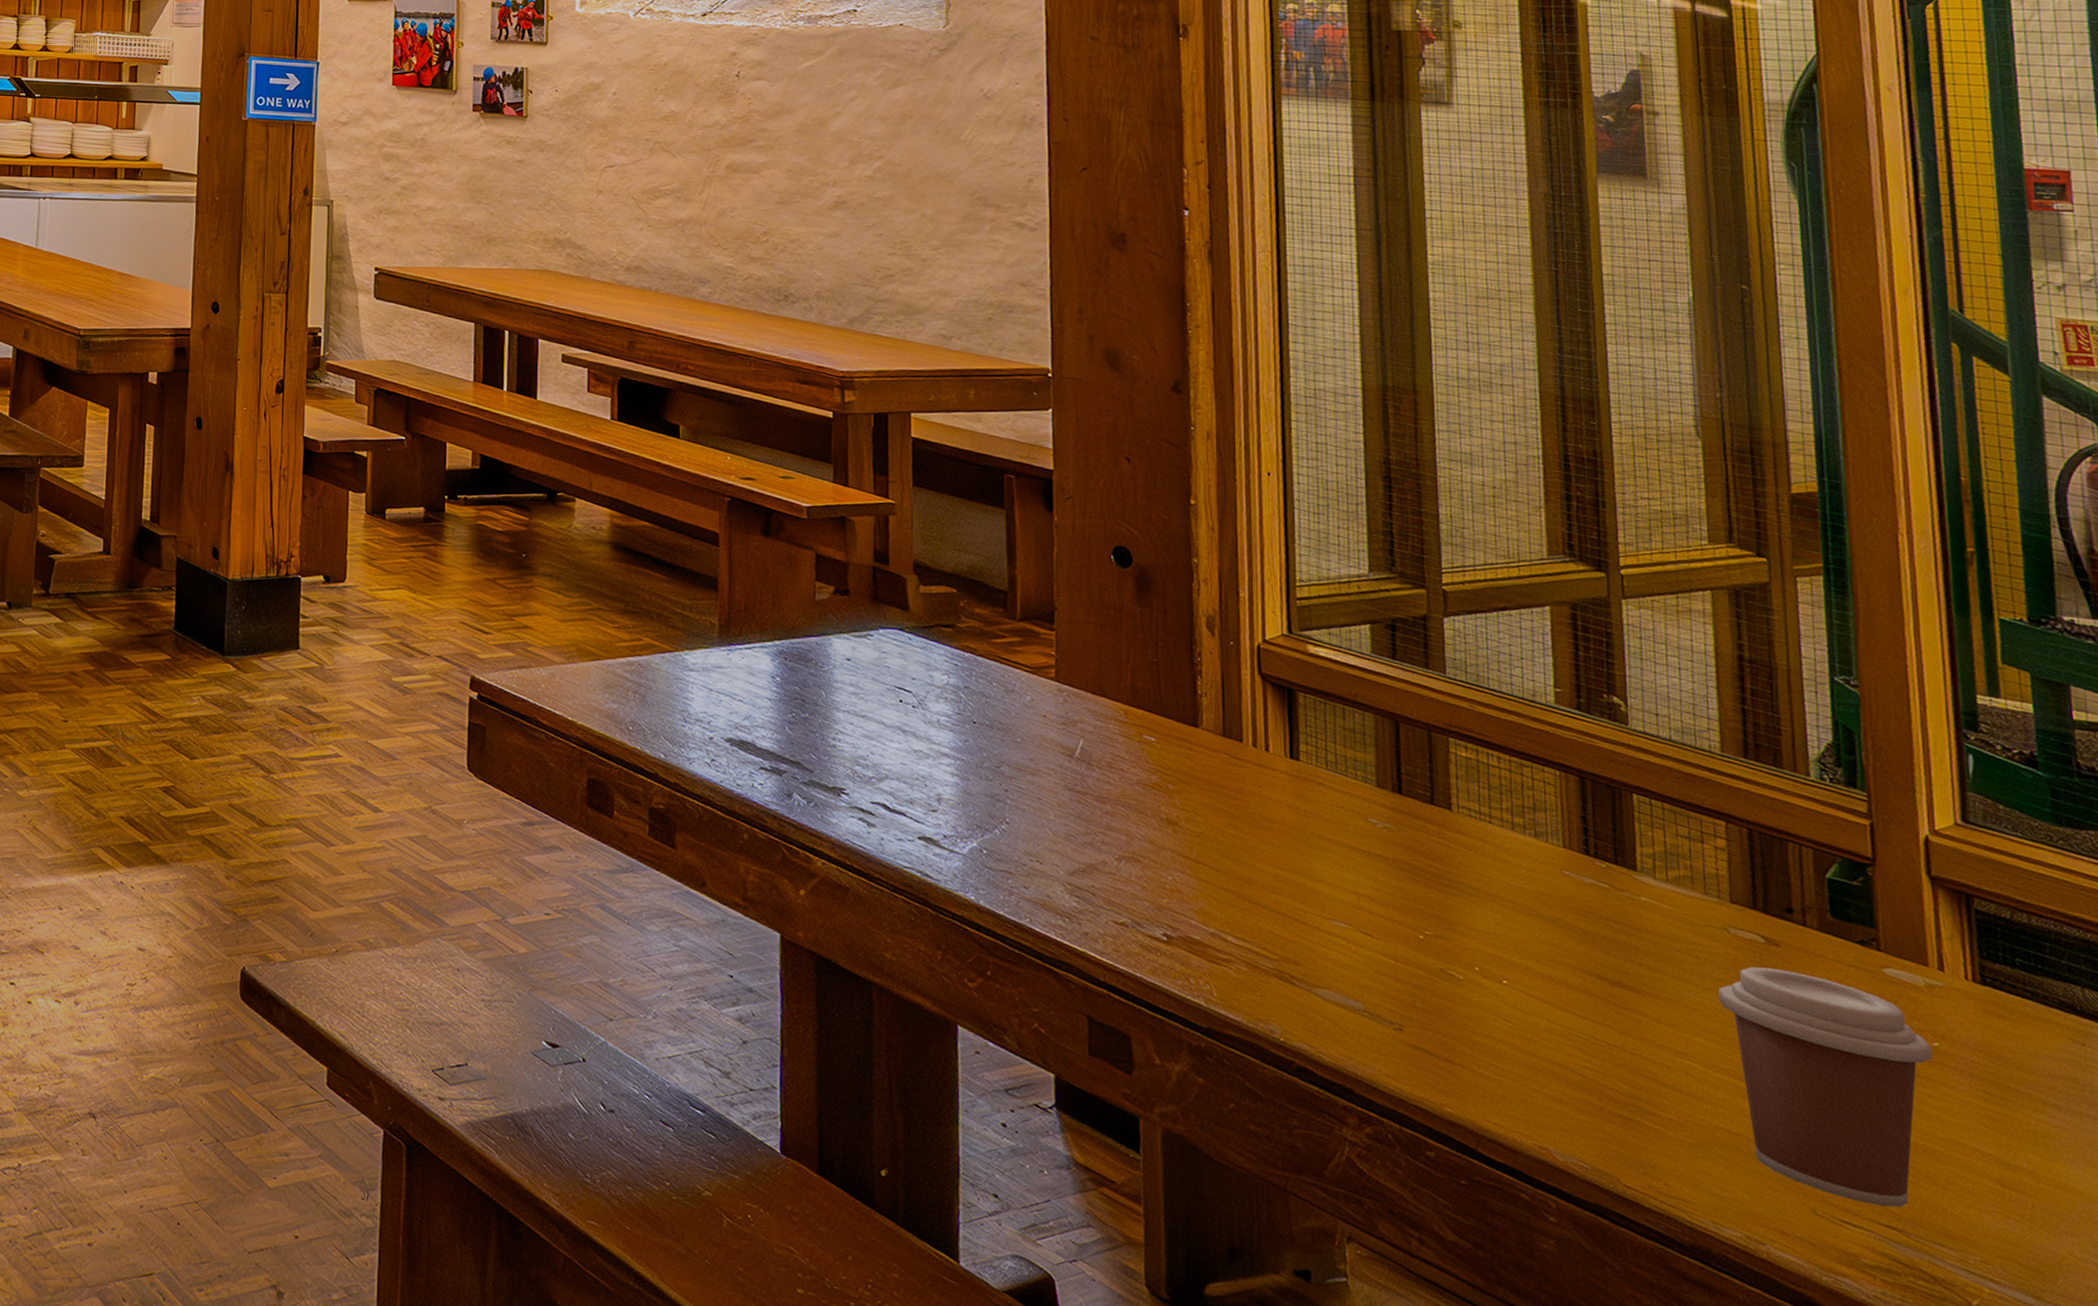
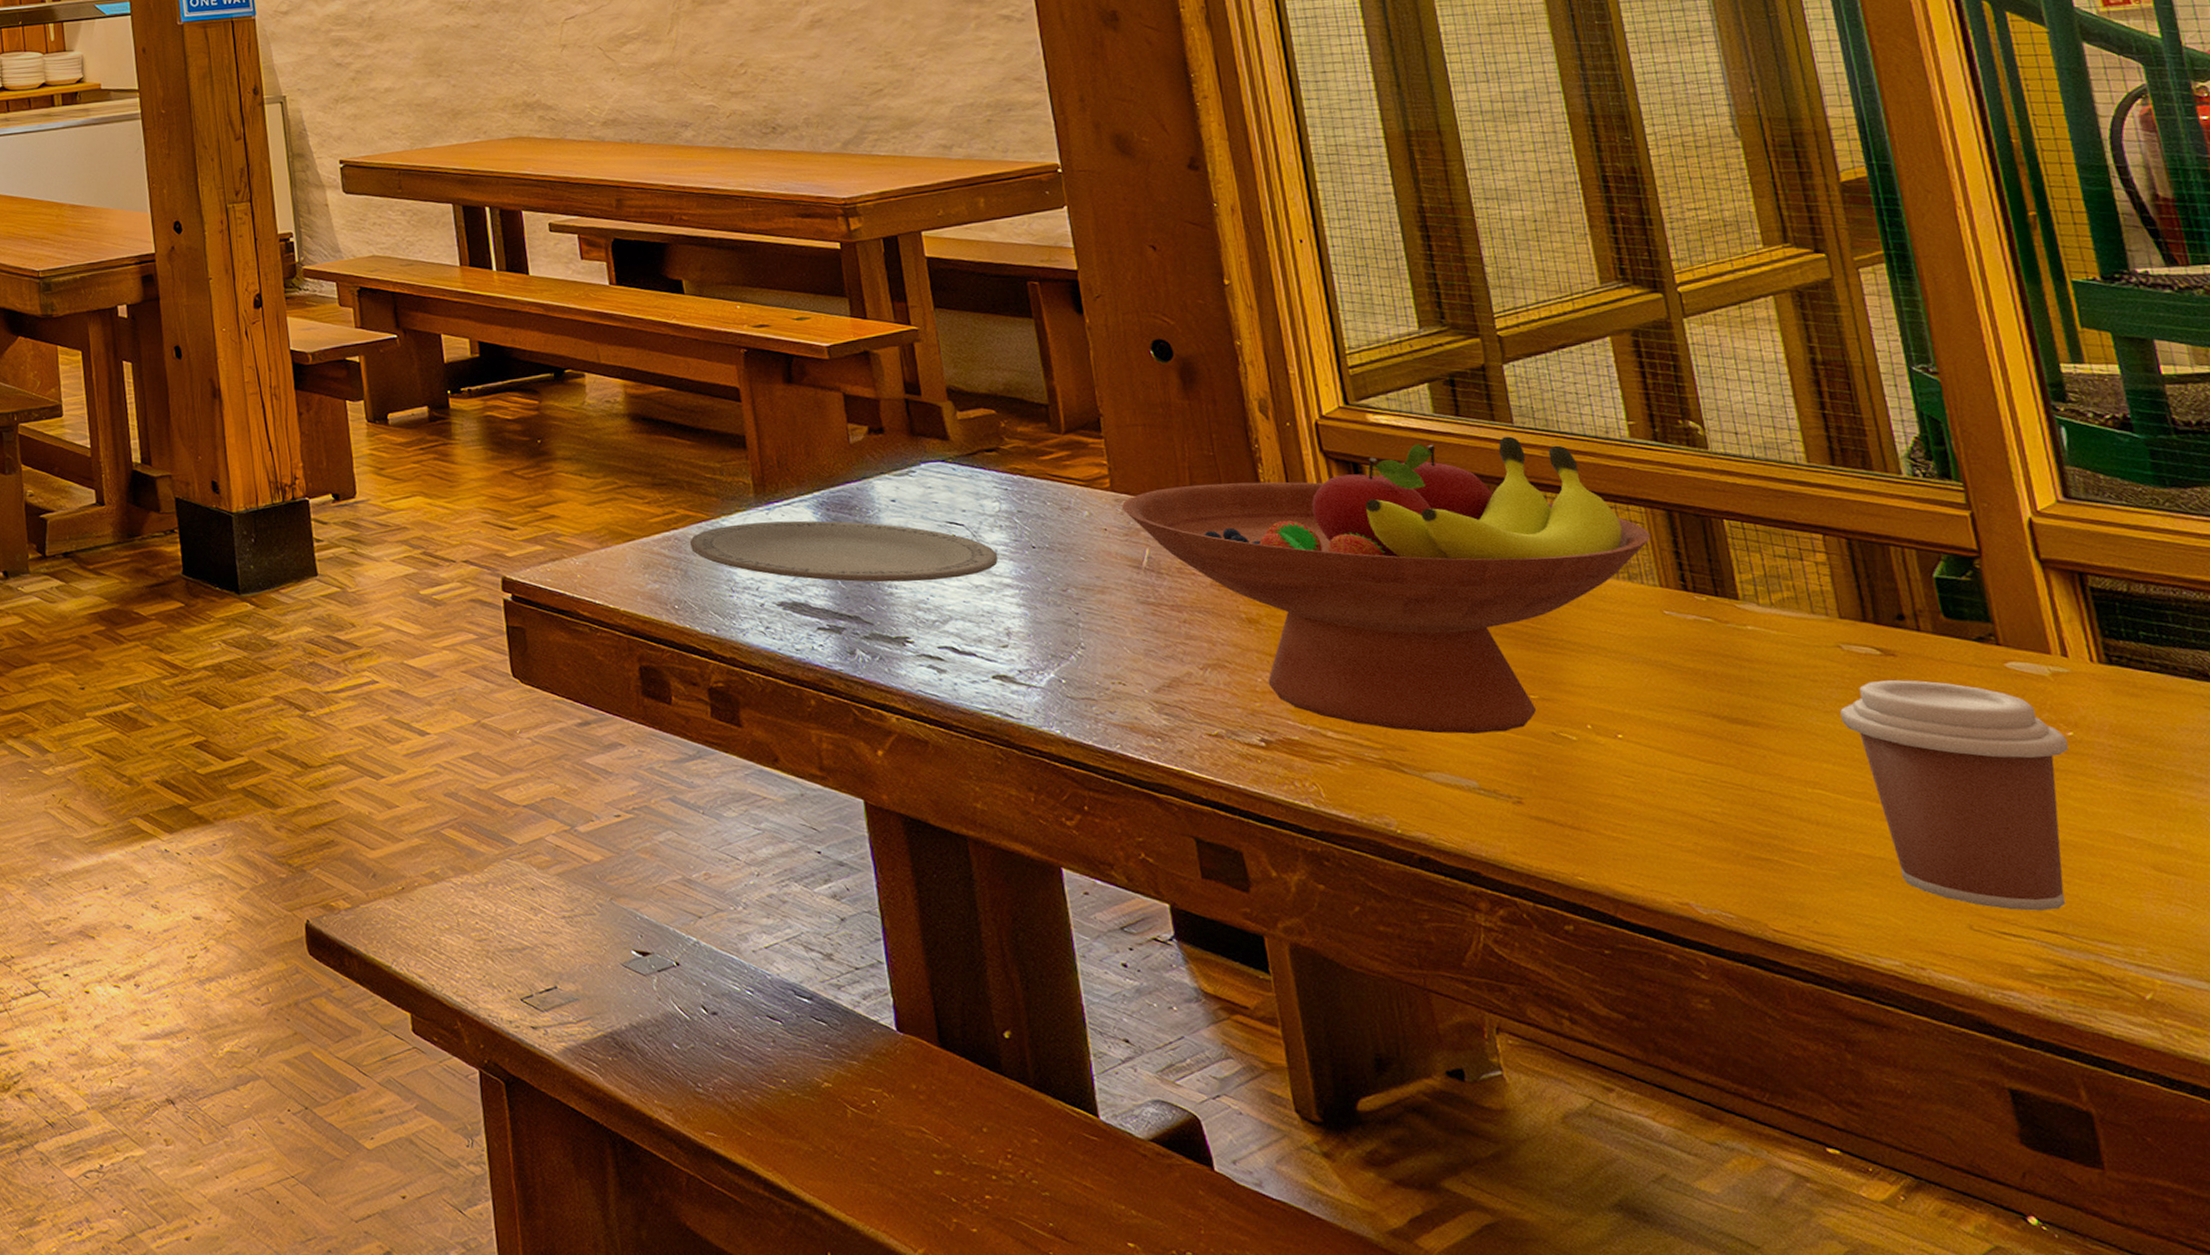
plate: none [651,659,940,741] -> present [689,520,999,582]
fruit bowl: none [1064,679,1561,962] -> present [1122,436,1651,734]

